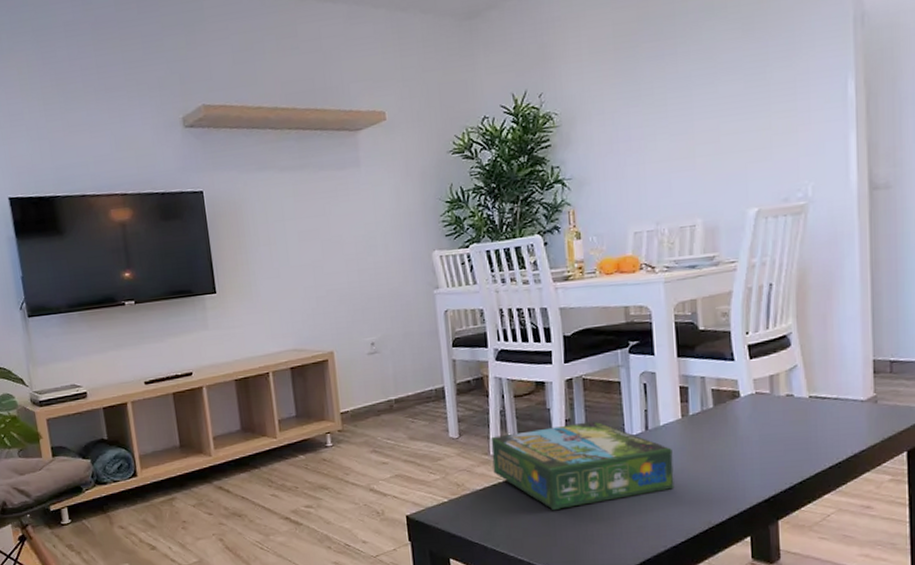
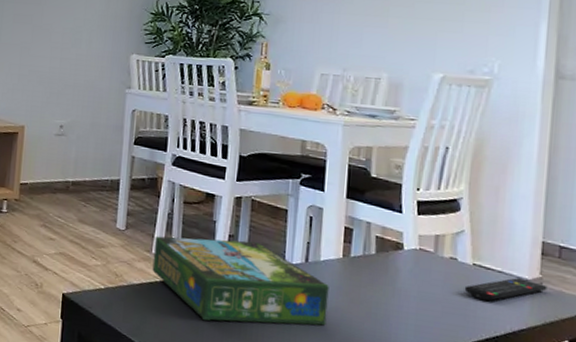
remote control: none [803,400,882,431] -> present [464,278,547,301]

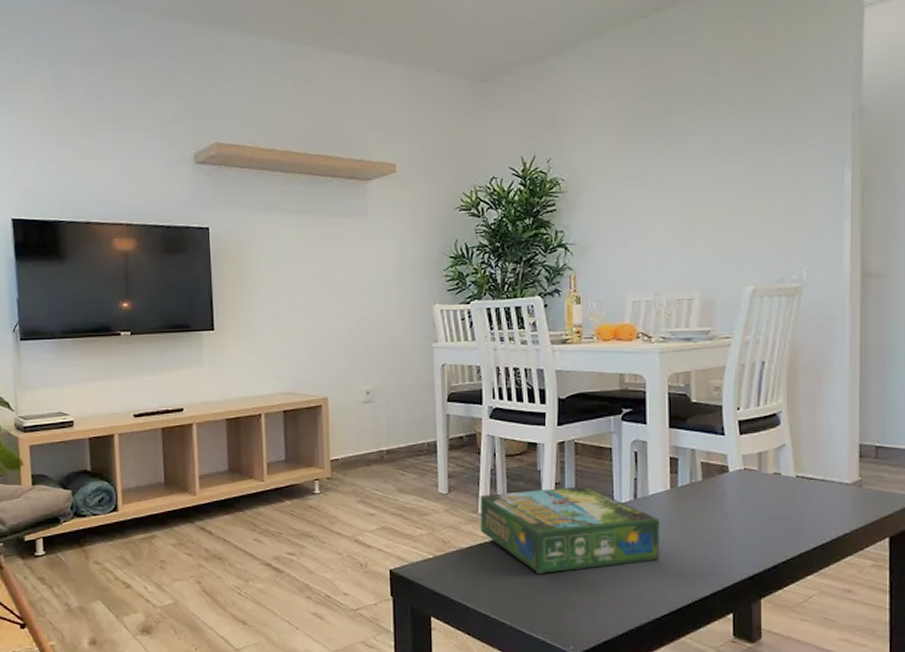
remote control: present [464,278,547,301] -> none [789,484,867,511]

